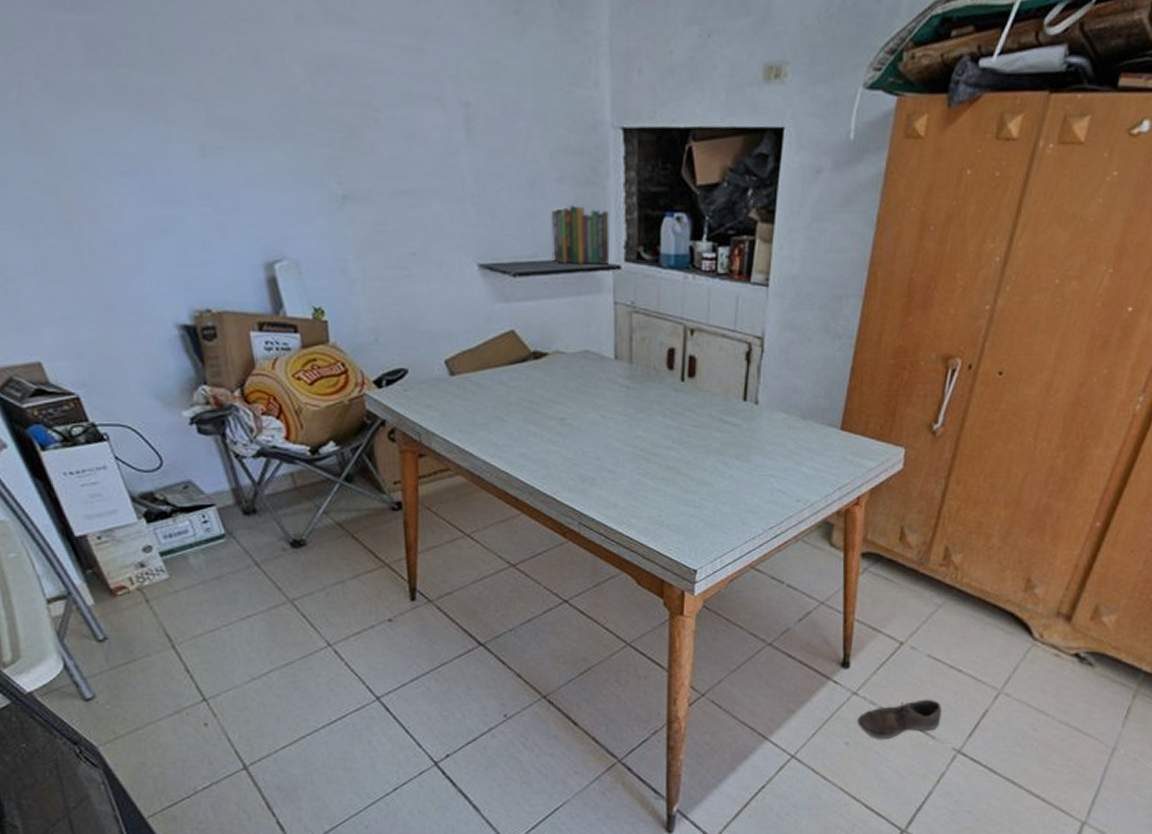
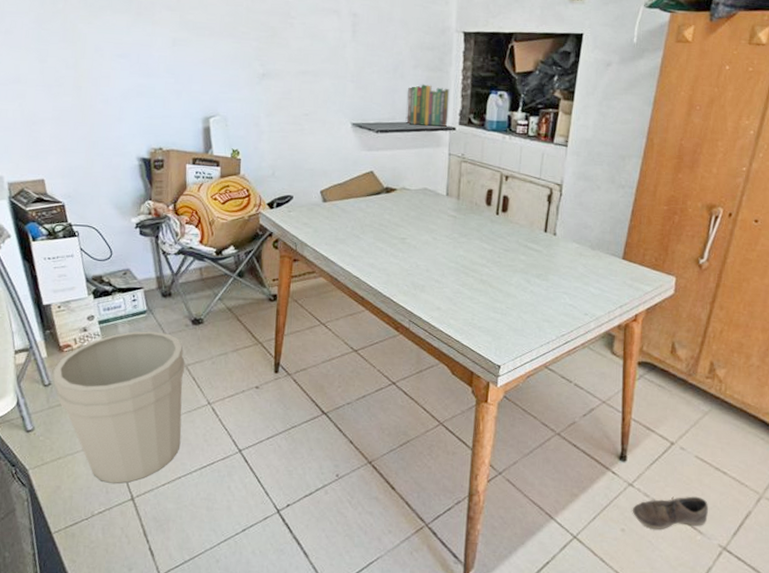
bucket: none [105,560,299,753] -> present [52,331,185,484]

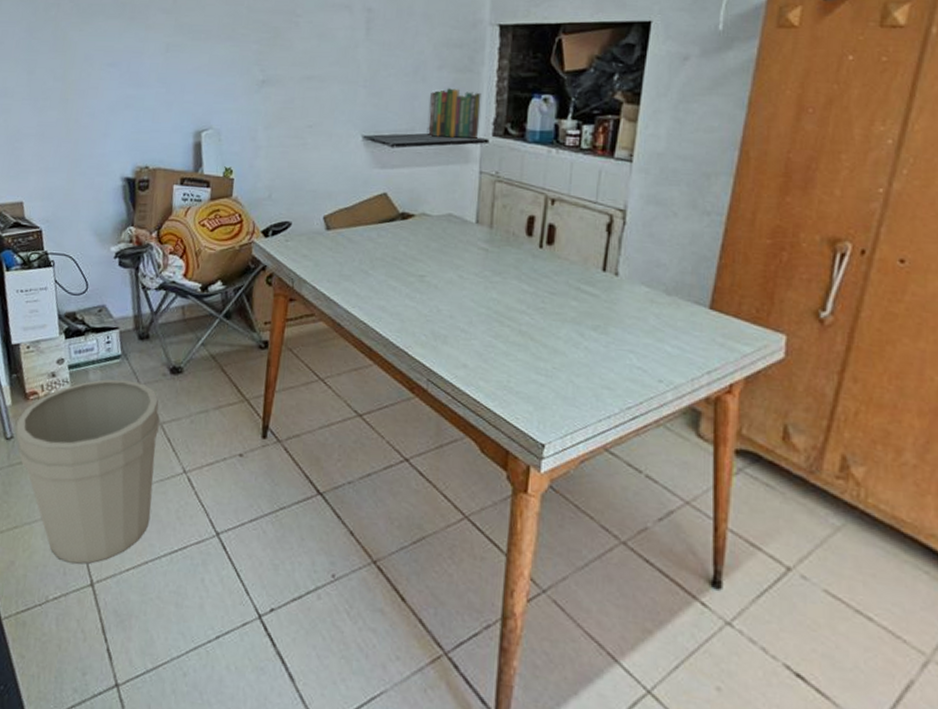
shoe: present [633,496,708,529] -> none [733,648,846,695]

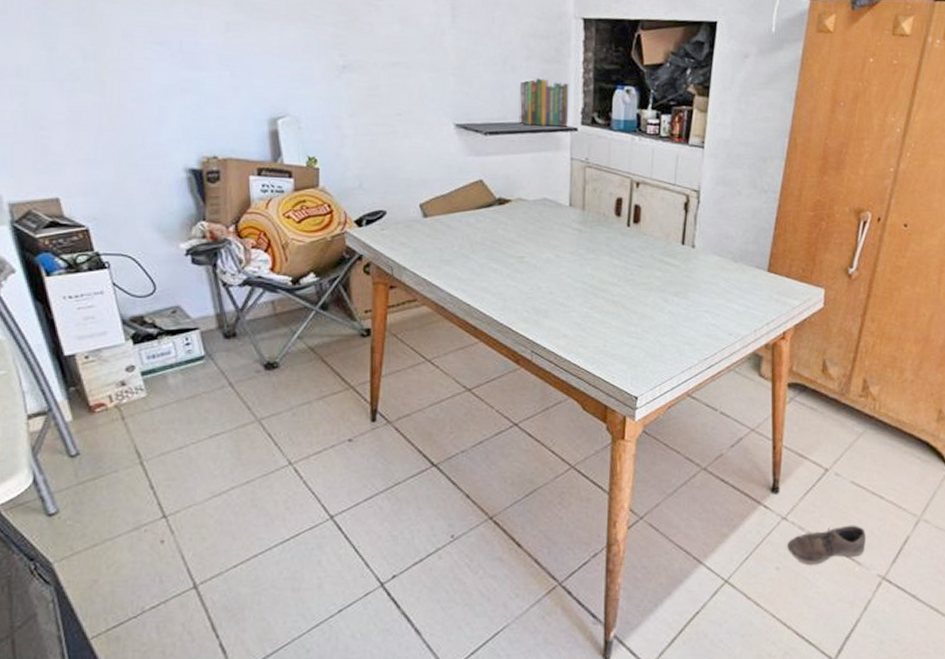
bucket: present [15,379,160,565] -> none [80,381,257,571]
shoe: none [733,648,846,695] -> present [788,525,866,564]

